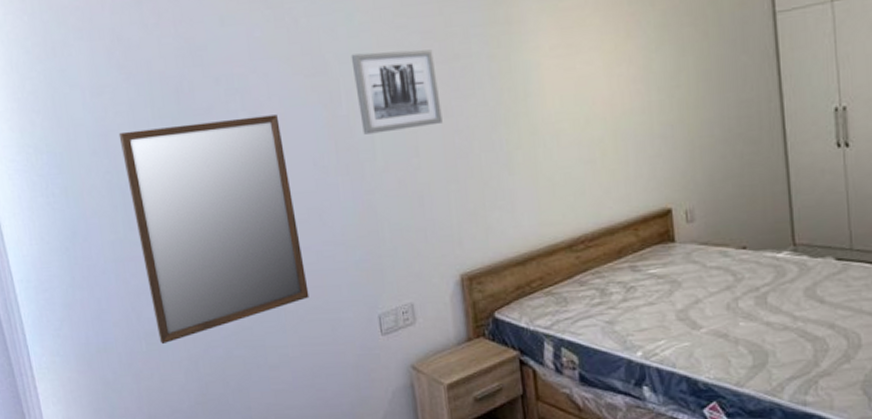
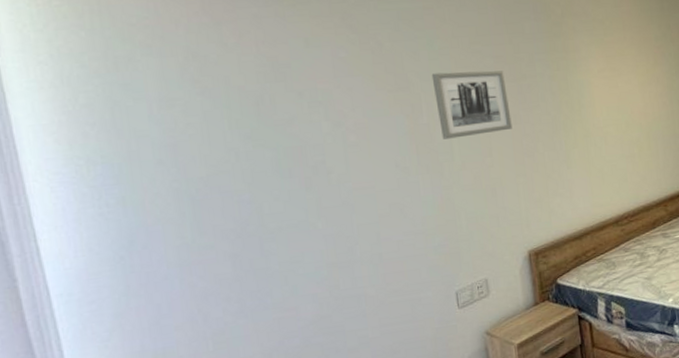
home mirror: present [118,114,309,345] -> none [189,124,390,342]

